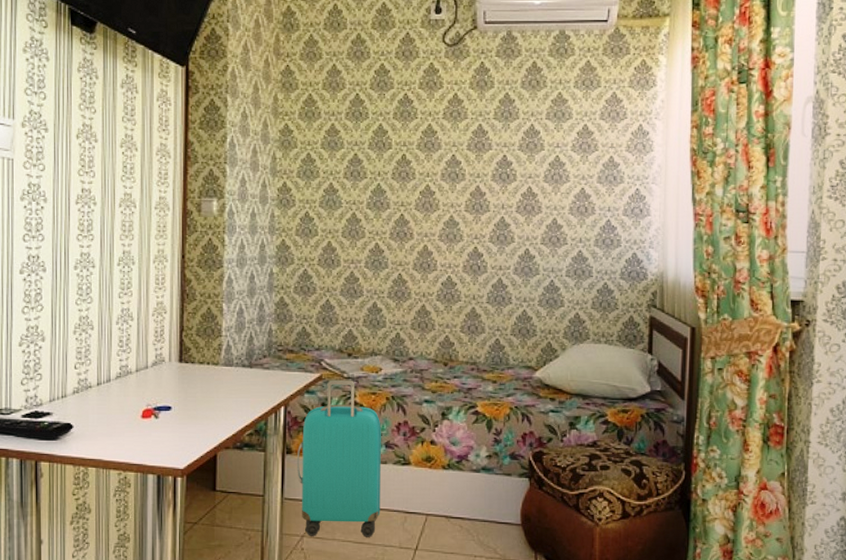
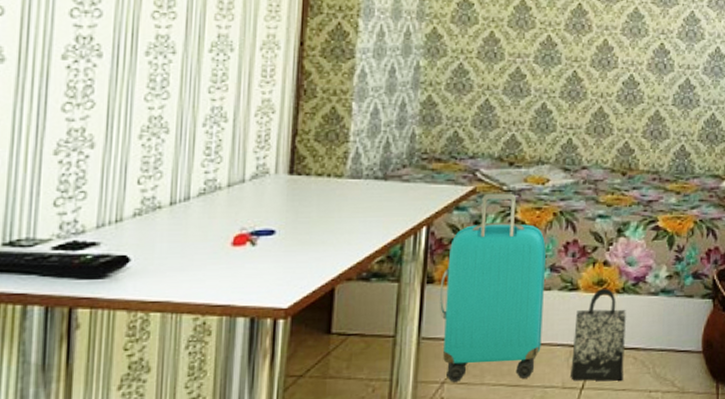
shopping bag: none [406,464,452,545] -> present [571,288,626,381]

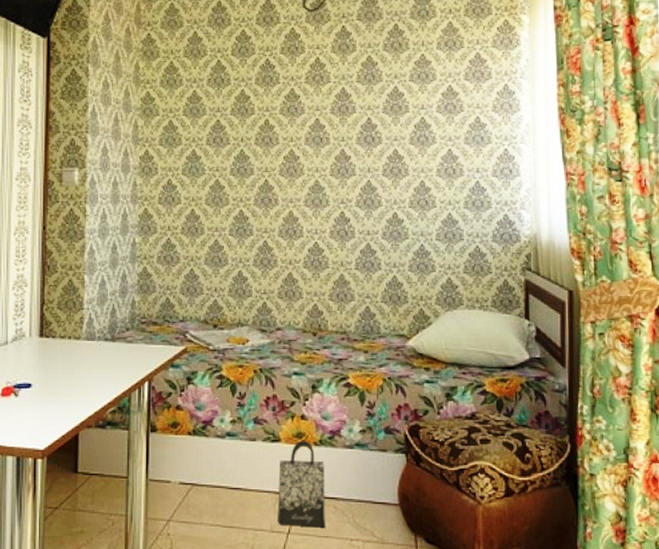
suitcase: present [439,193,546,382] -> none [161,352,250,520]

